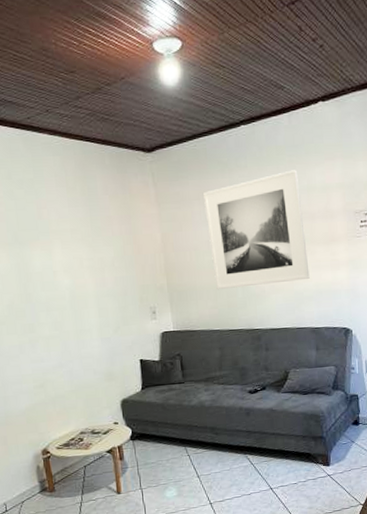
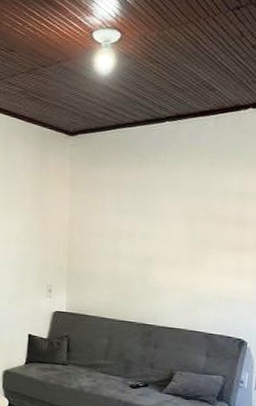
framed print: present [203,170,310,290] -> none [114,172,216,284]

